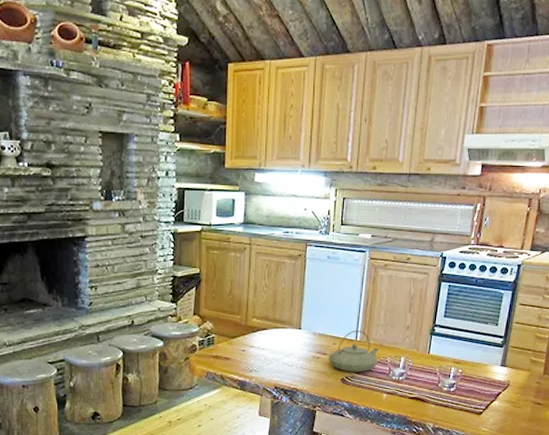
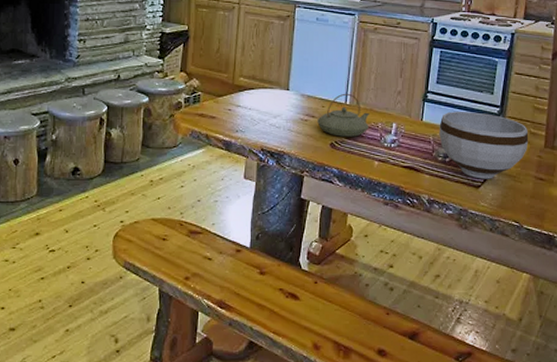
bowl: none [445,343,530,406] -> present [439,111,529,179]

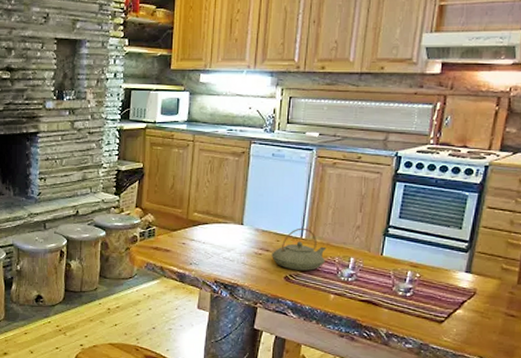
bowl: present [439,111,529,179] -> none [400,246,500,315]

